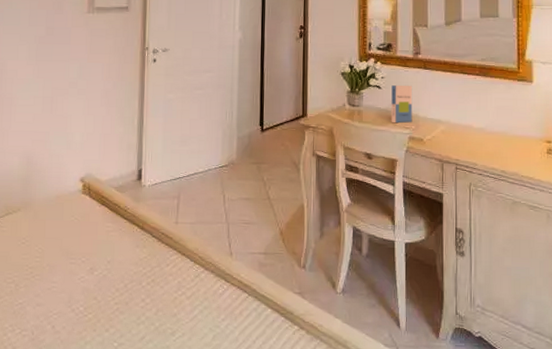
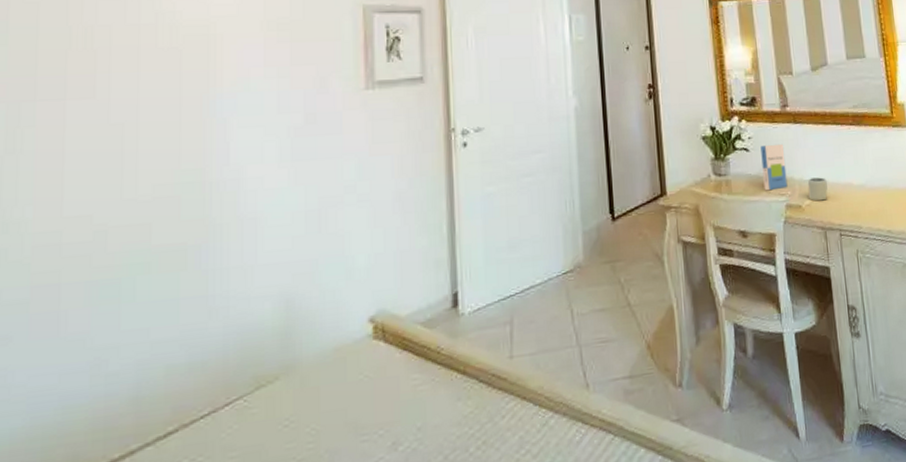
cup: none [430,117,450,138] -> present [807,177,828,202]

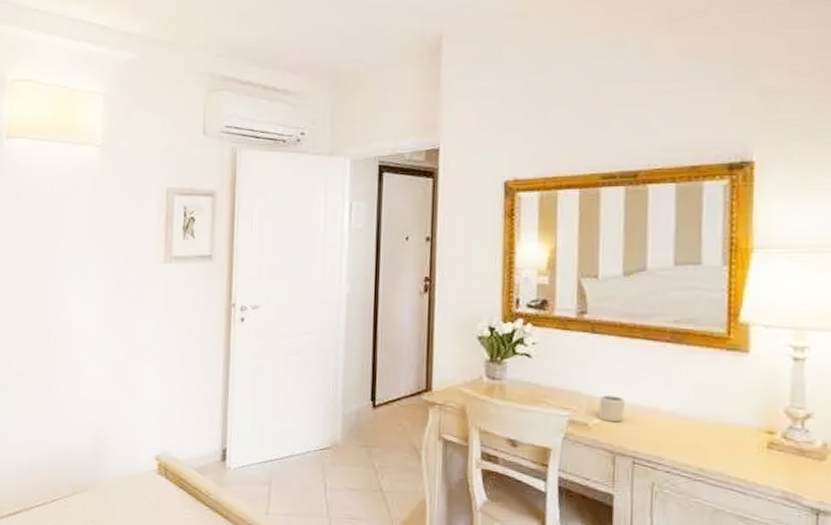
book: present [760,143,788,191] -> none [544,353,575,403]

